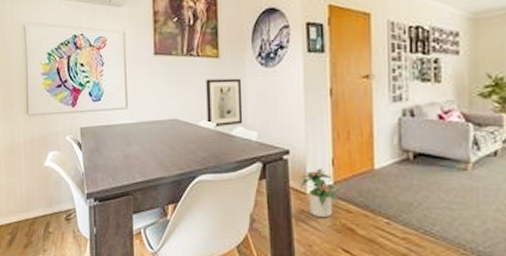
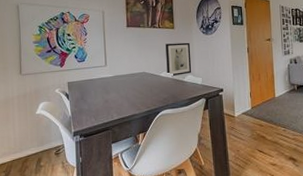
potted plant: present [299,168,338,217] -> none [230,99,255,131]

